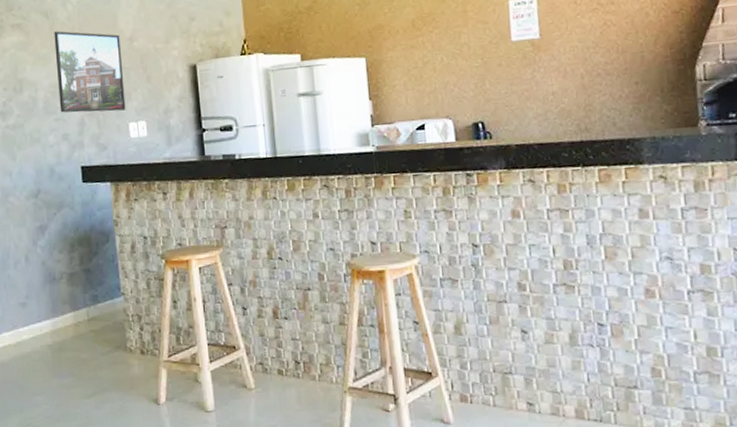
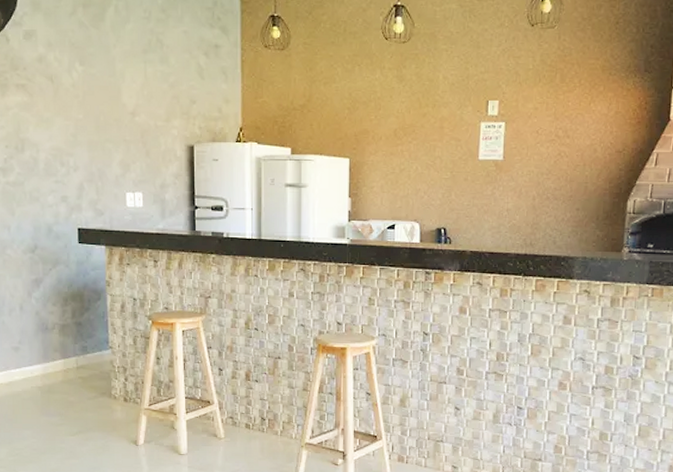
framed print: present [54,31,126,113] -> none [58,96,124,180]

